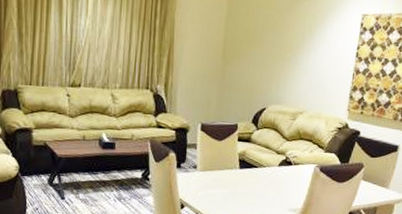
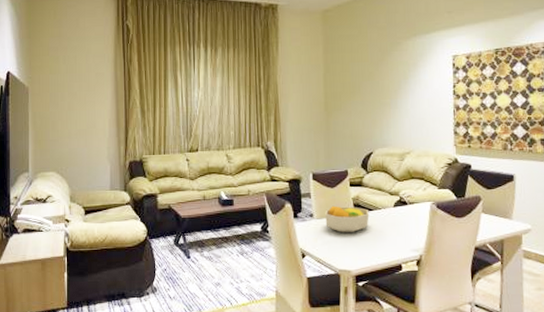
fruit bowl: none [208,159,254,188] -> present [325,205,370,232]

